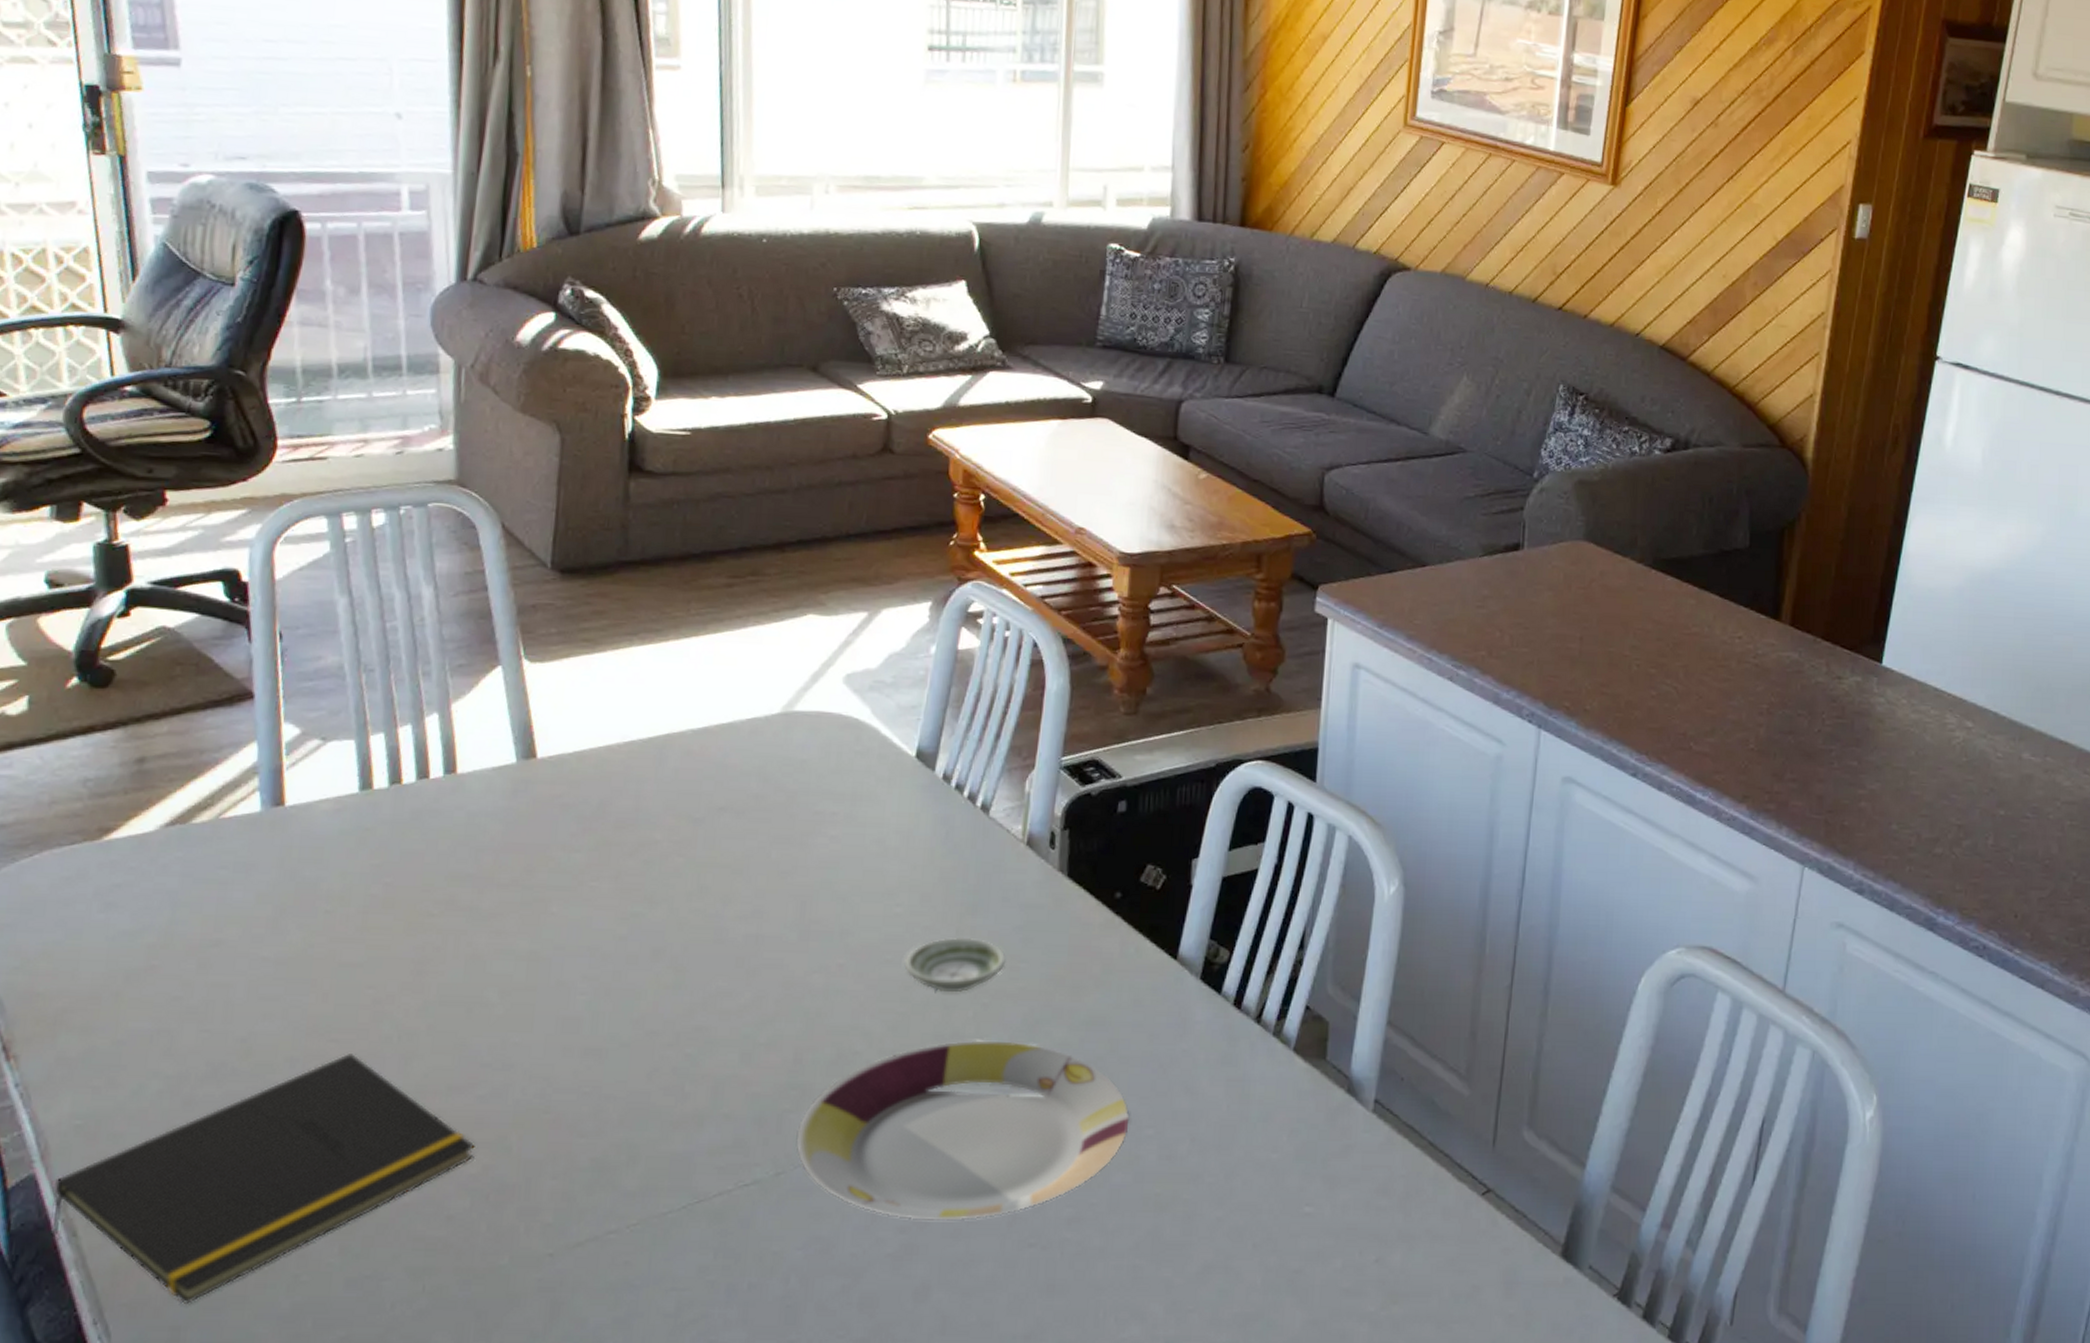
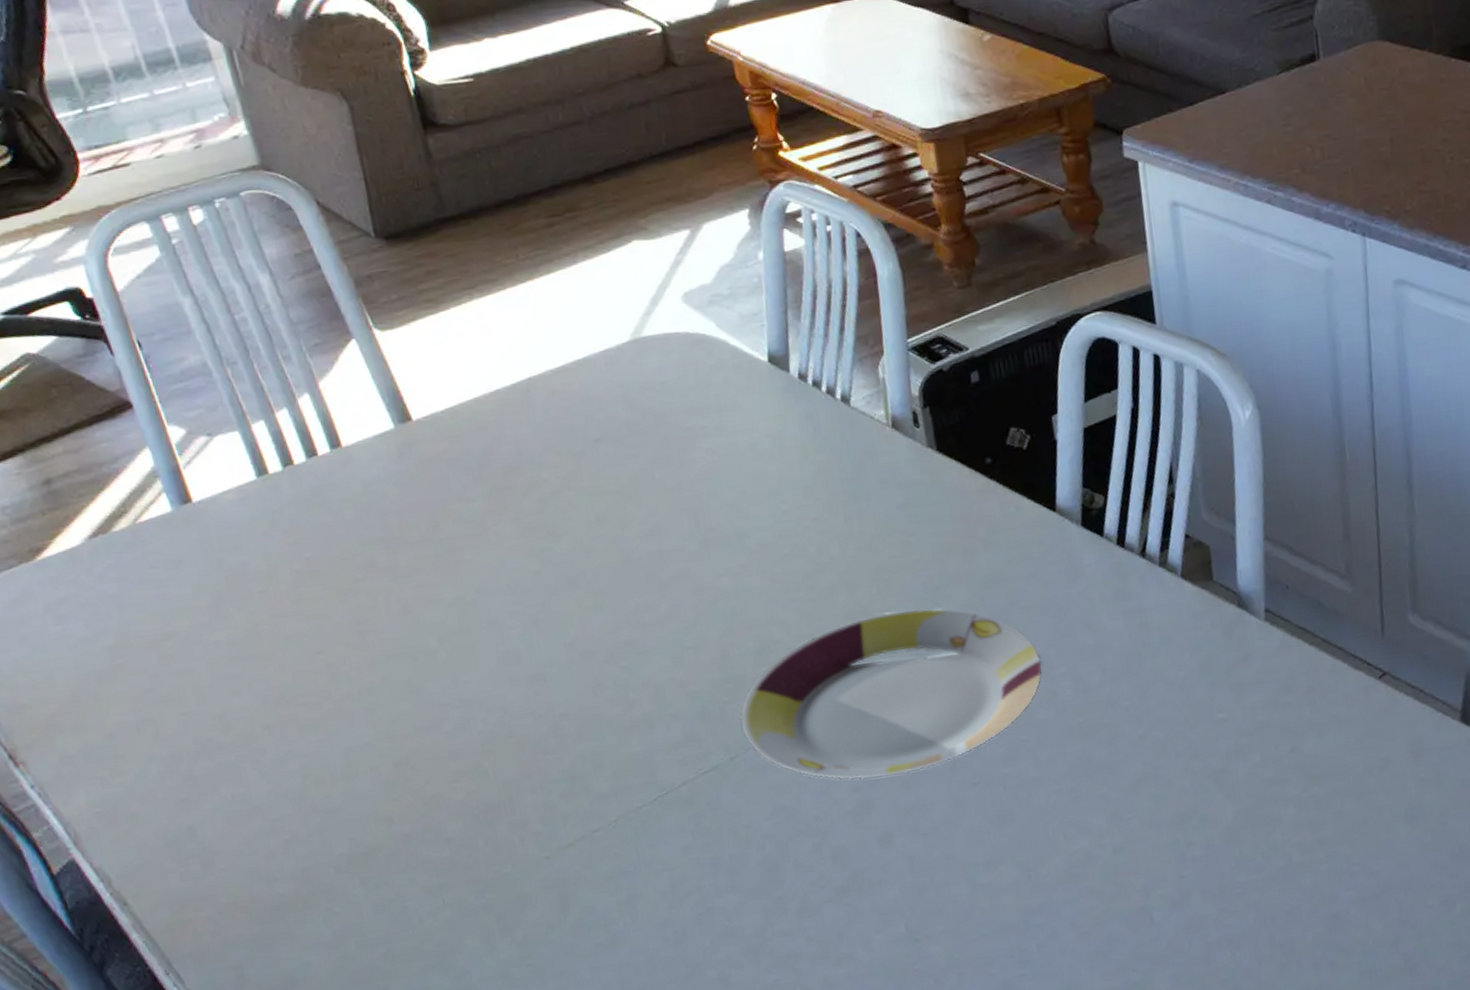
notepad: present [51,1054,475,1304] -> none [93,713,457,946]
saucer: present [904,937,1006,993] -> none [802,521,897,576]

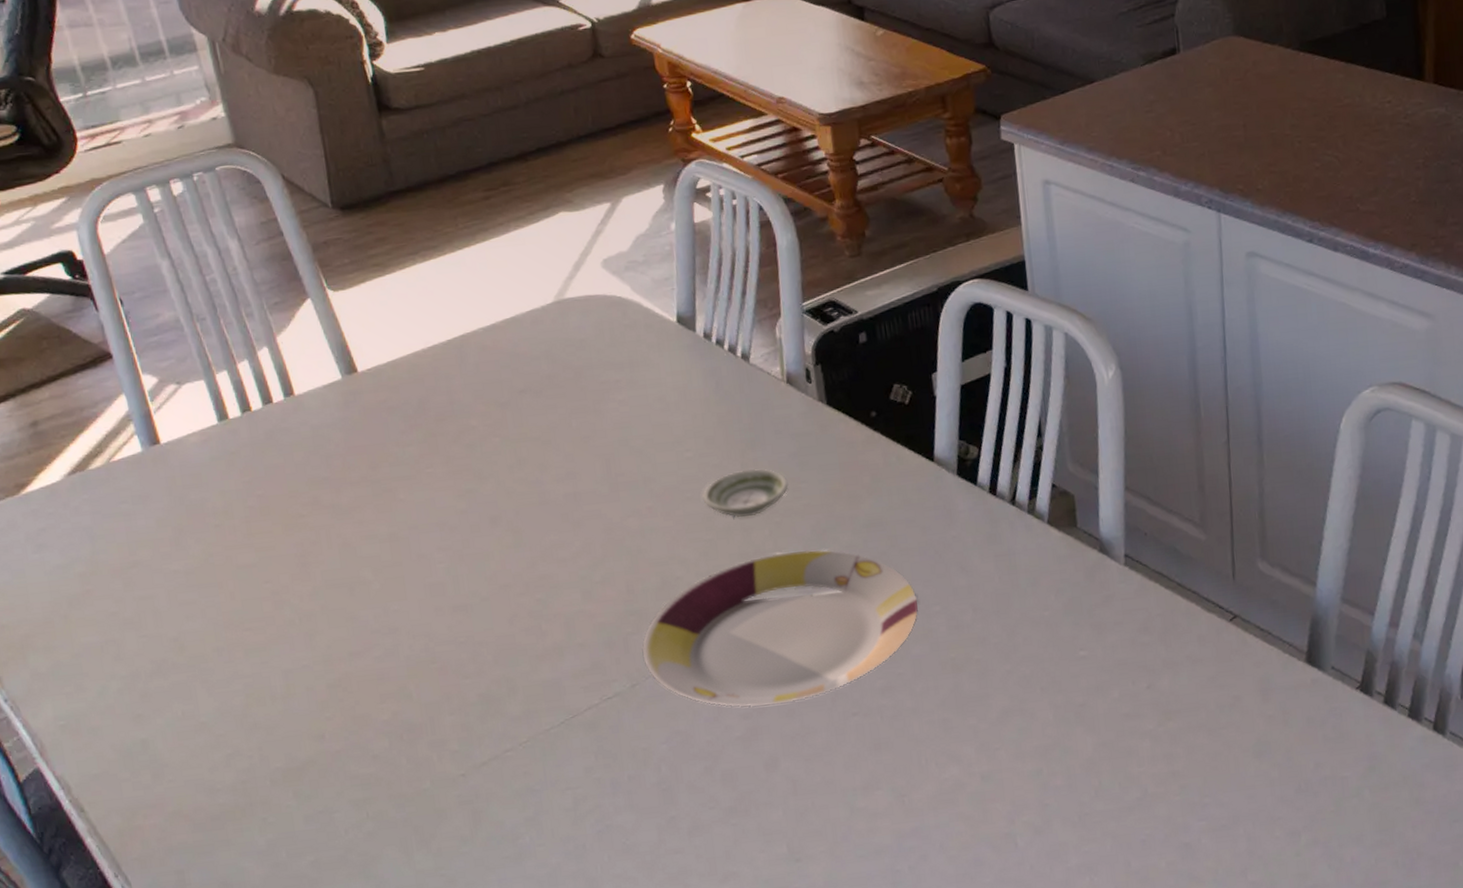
saucer: none [802,521,897,576] -> present [702,468,788,518]

